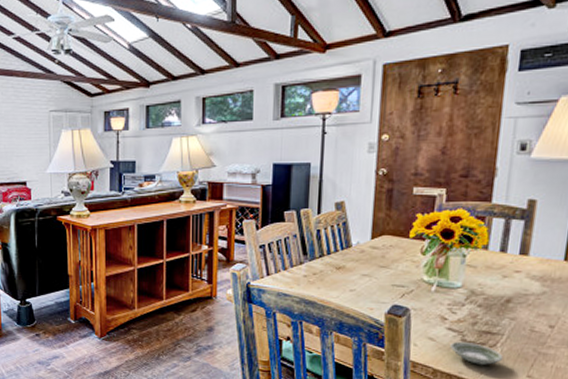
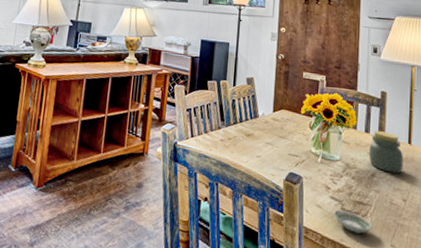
jar: none [504,247,555,297] -> present [369,130,404,174]

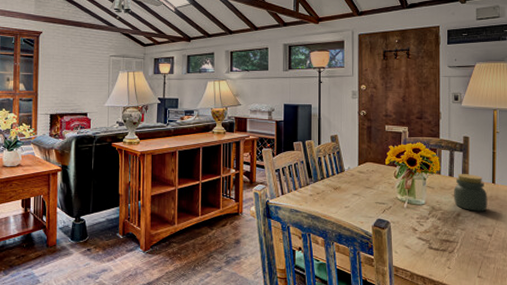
saucer: present [333,209,373,233] -> none [421,248,460,268]

